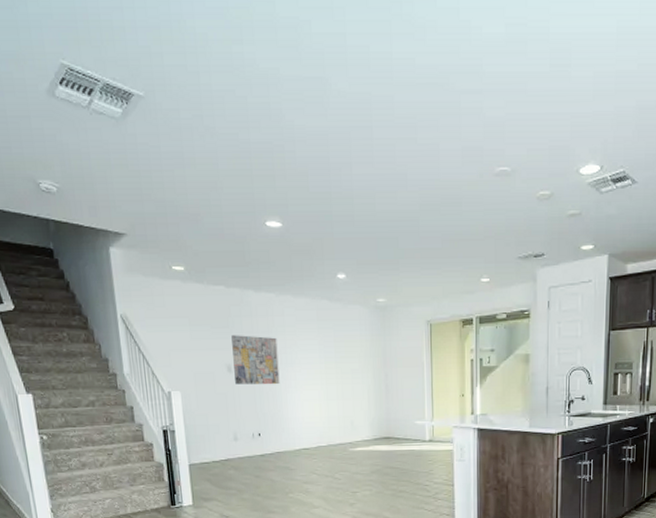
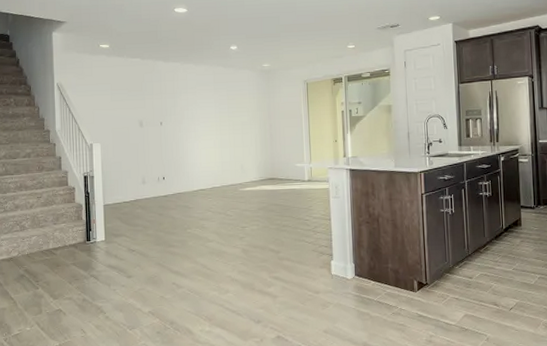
wall art: present [231,335,280,385] -> none [144,96,182,137]

